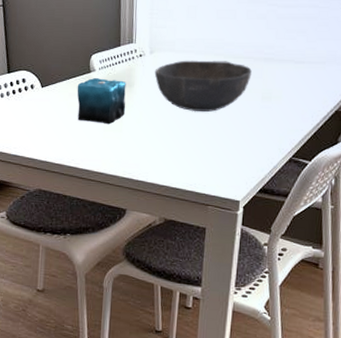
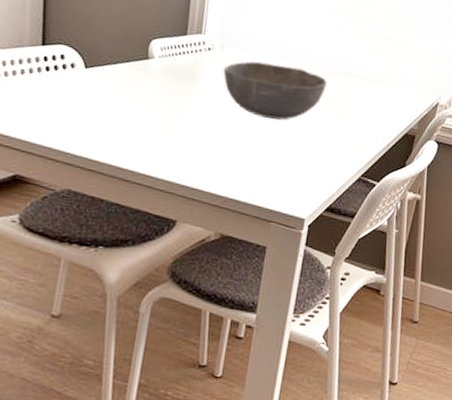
candle: present [77,67,126,125] -> none [127,54,190,121]

